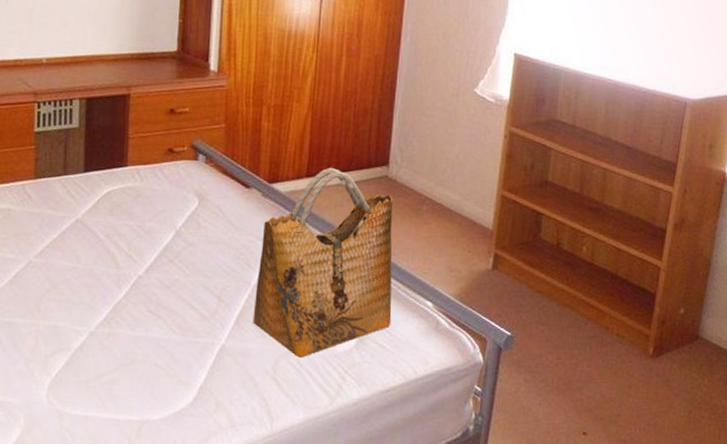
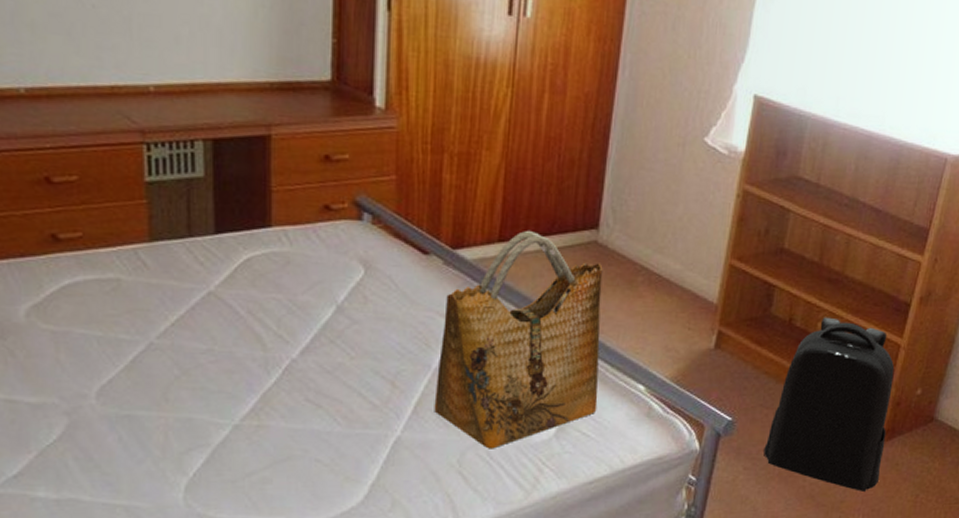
backpack: none [542,241,657,406] -> present [764,317,895,491]

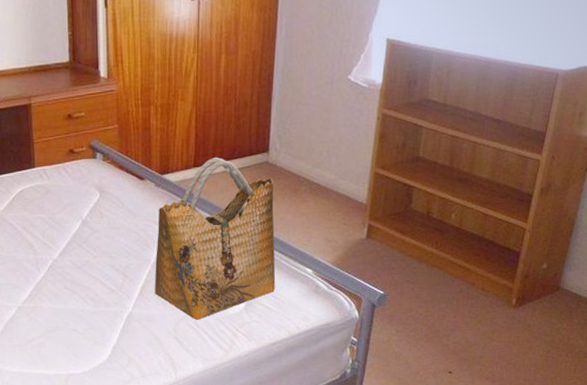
backpack: present [764,317,895,491] -> none [412,209,522,348]

